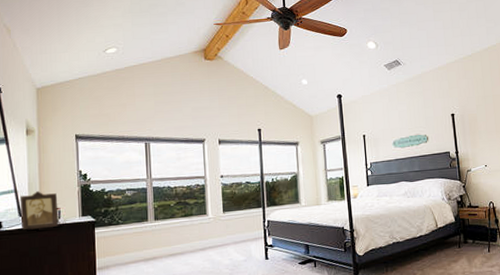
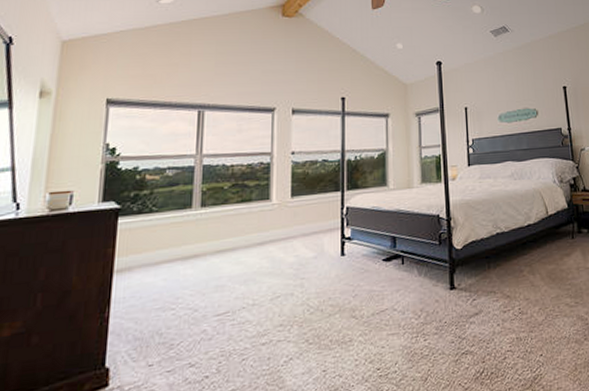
photo frame: present [19,191,60,231] -> none [14,169,72,221]

